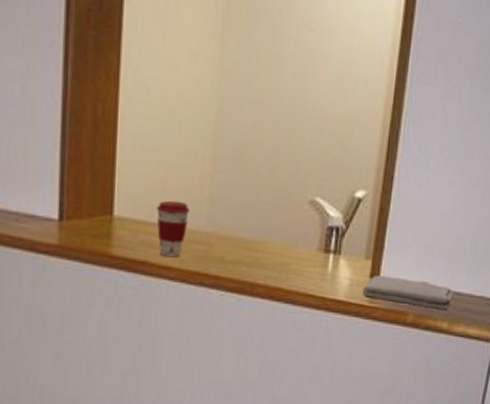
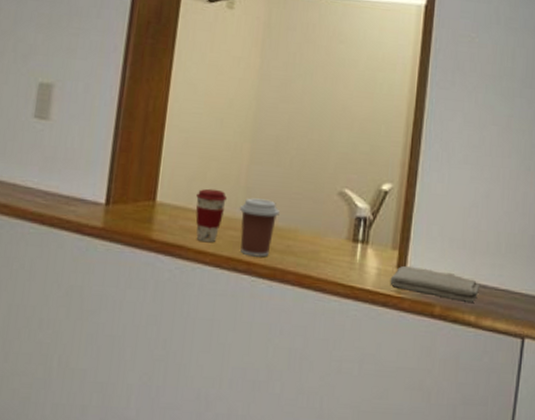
coffee cup: none [203,209,247,271] -> present [239,198,280,257]

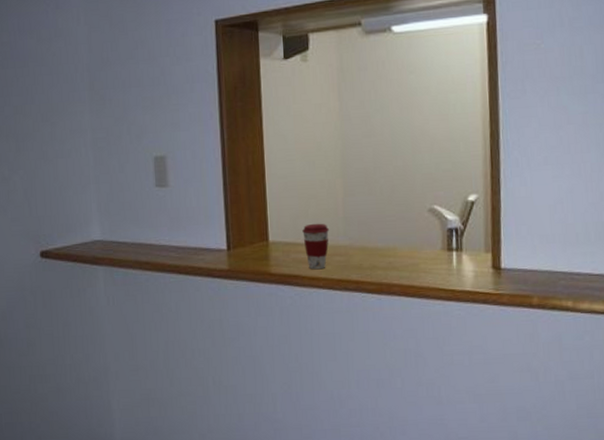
coffee cup: present [239,198,280,257] -> none [341,225,378,276]
washcloth: present [390,265,479,304] -> none [487,265,574,291]

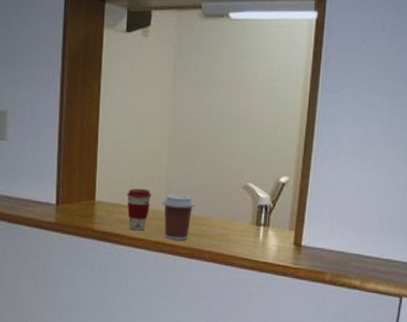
coffee cup: none [341,225,378,276] -> present [162,194,195,241]

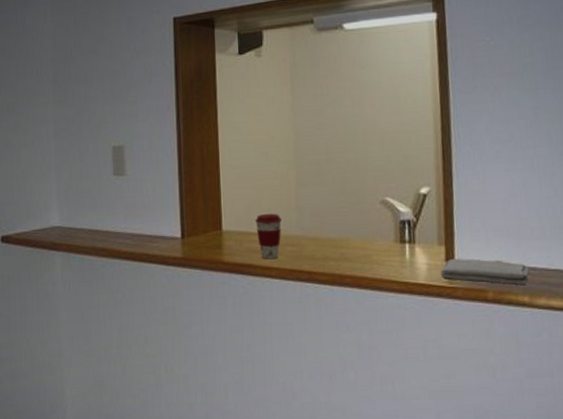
coffee cup: present [162,194,195,241] -> none [294,216,330,267]
washcloth: none [288,242,364,271] -> present [441,258,529,286]

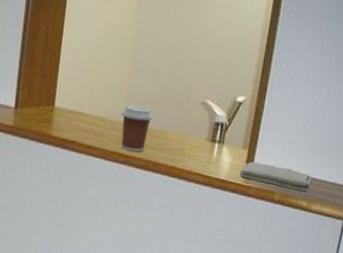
coffee cup: present [255,213,283,260] -> none [86,97,112,140]
coffee cup: none [294,216,330,267] -> present [121,105,153,152]

